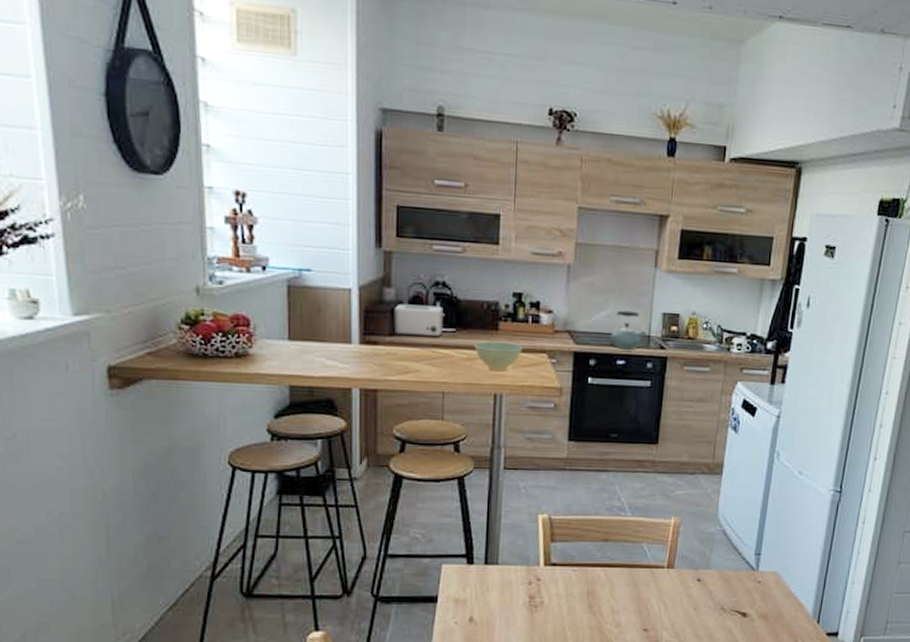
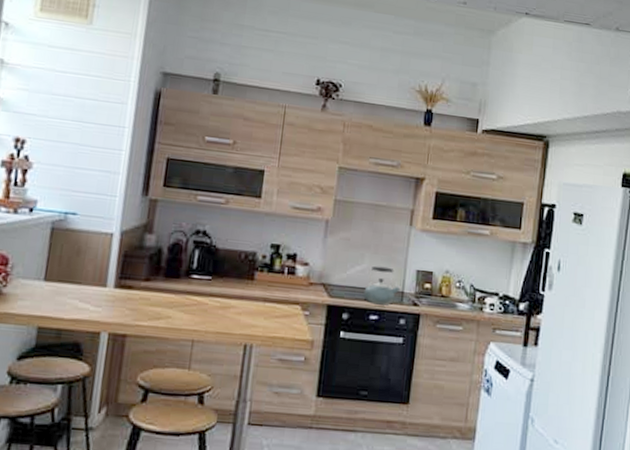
toaster: present [393,303,445,339] -> none [149,250,202,286]
bowl: present [474,341,523,372] -> none [228,290,277,322]

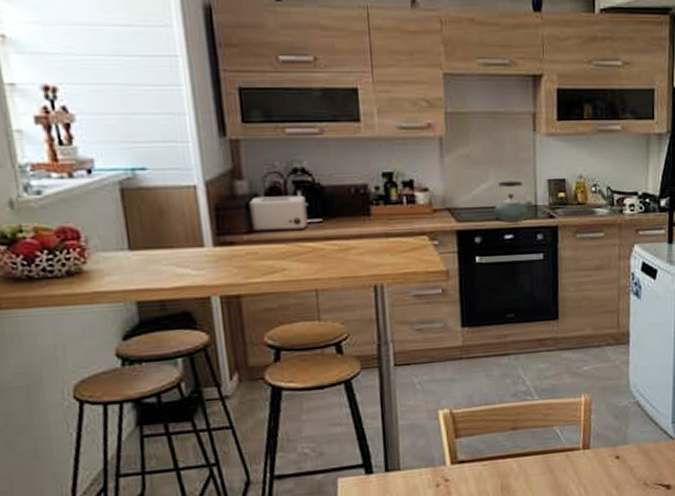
toaster: none [149,250,202,286] -> present [248,195,308,234]

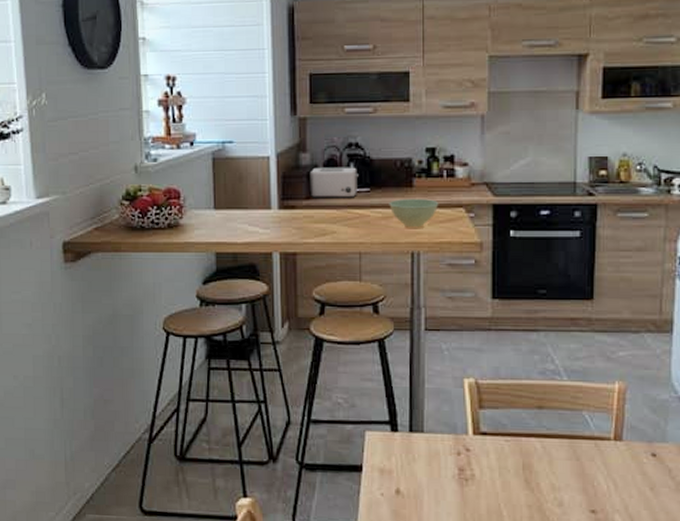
bowl: none [345,228,401,261] -> present [389,199,439,229]
kettle: present [494,180,535,223] -> none [531,157,574,199]

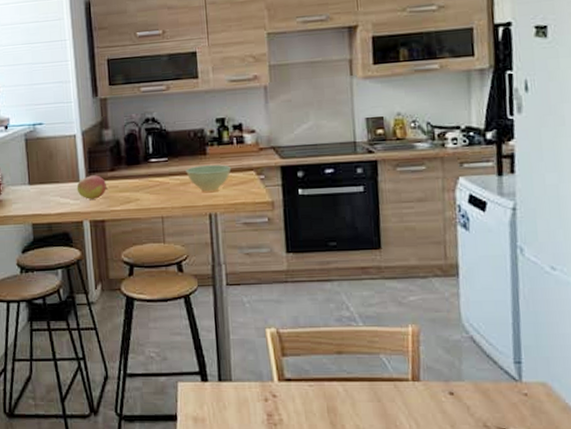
fruit: none [267,203,302,229] -> present [76,175,108,200]
toaster: present [309,167,359,200] -> none [112,140,157,171]

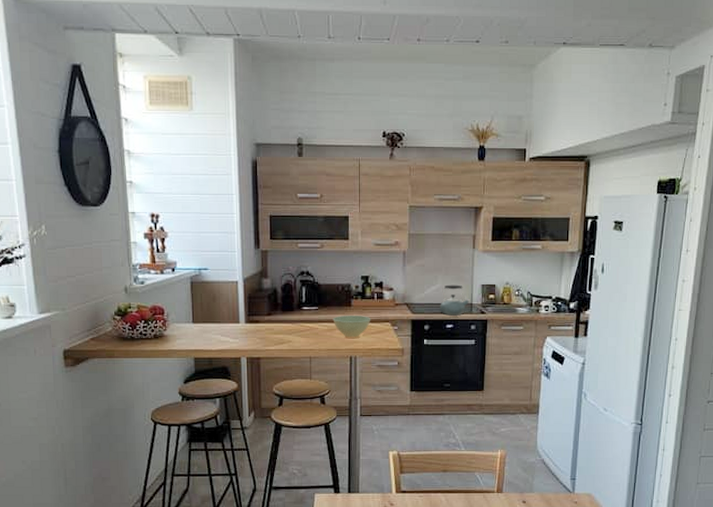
fruit: present [76,175,108,200] -> none [236,318,264,339]
kettle: none [315,120,354,158] -> present [440,284,471,316]

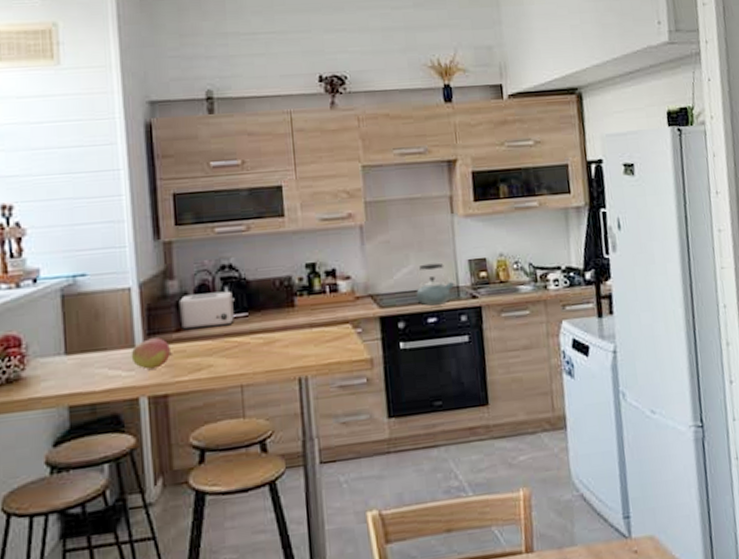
fruit: none [236,318,264,339] -> present [131,337,172,370]
toaster: none [270,290,309,316] -> present [178,291,235,332]
bowl: present [333,316,371,339] -> none [270,318,324,353]

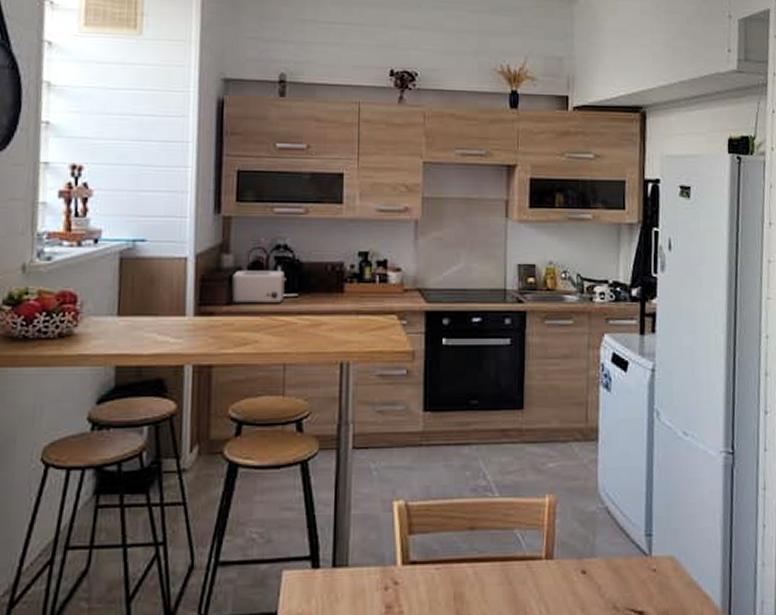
fruit: present [131,337,172,370] -> none [180,309,220,339]
kettle: present [416,262,457,306] -> none [463,264,504,305]

